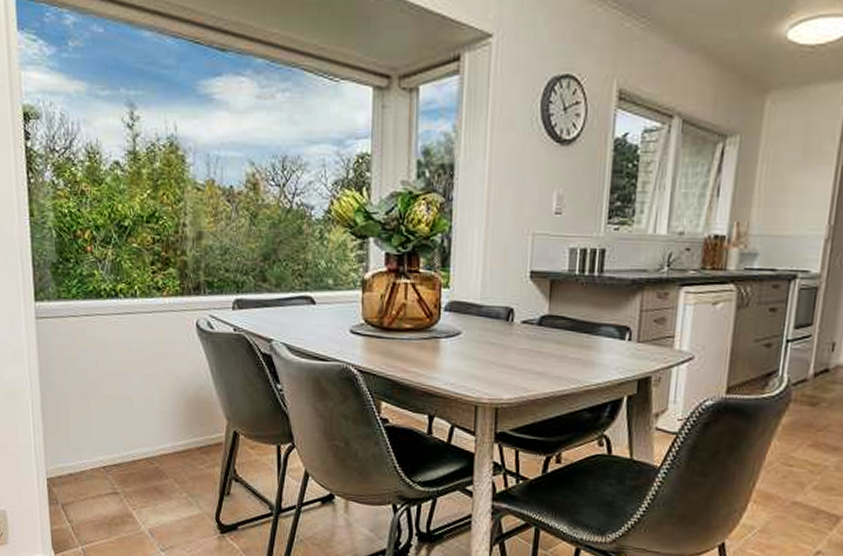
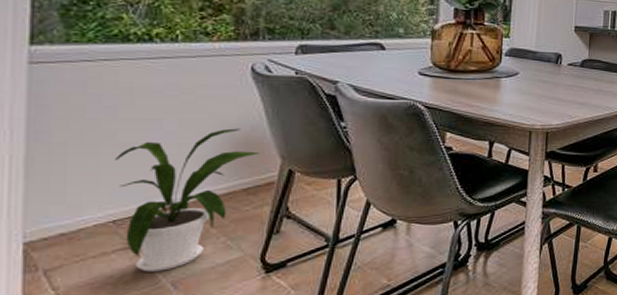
house plant: none [100,385,210,518] -> present [115,128,261,272]

